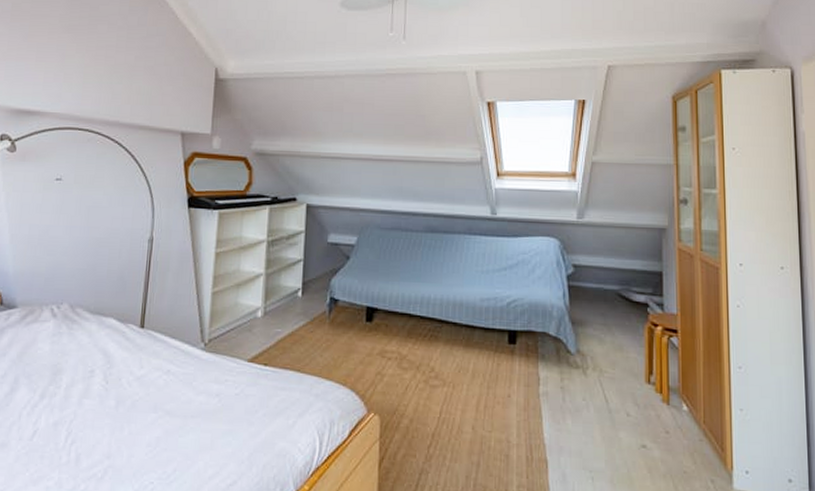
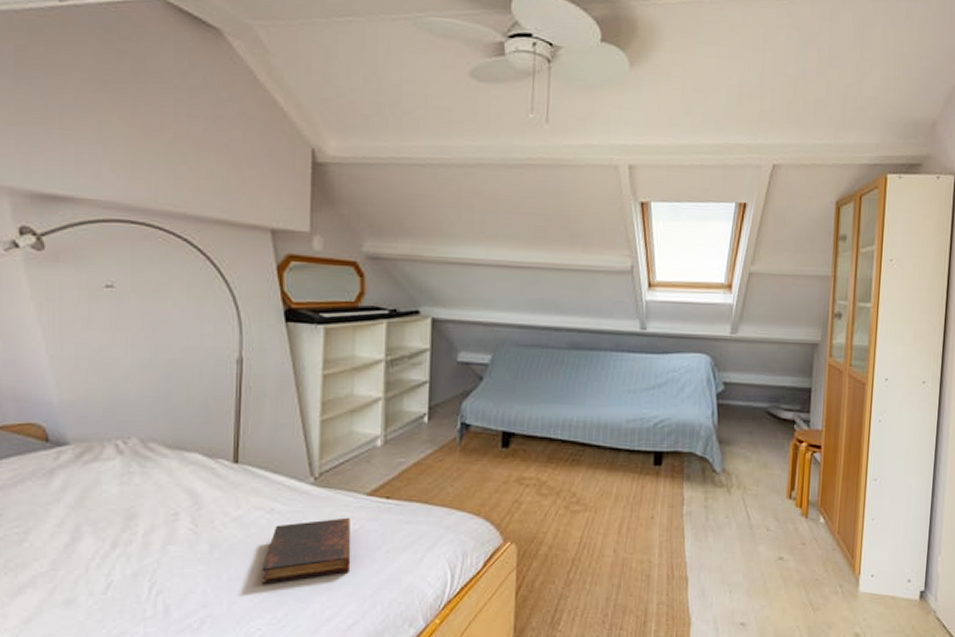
book: none [156,381,233,441] -> present [261,517,351,585]

